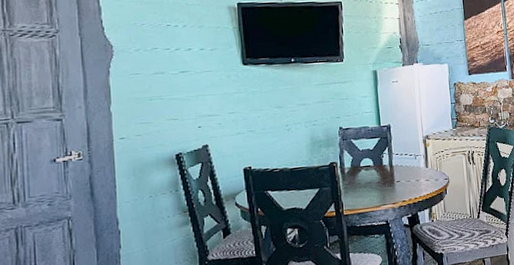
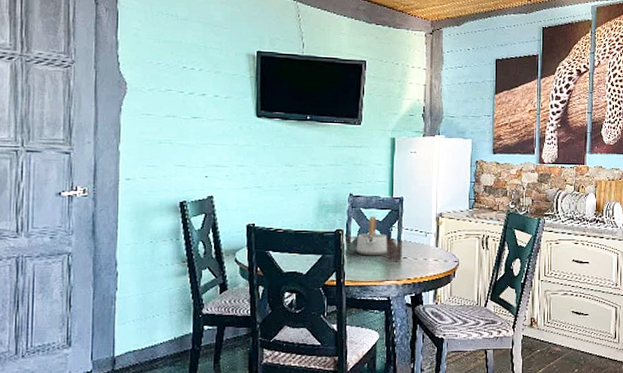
teapot: none [351,145,381,184] -> present [356,216,387,256]

